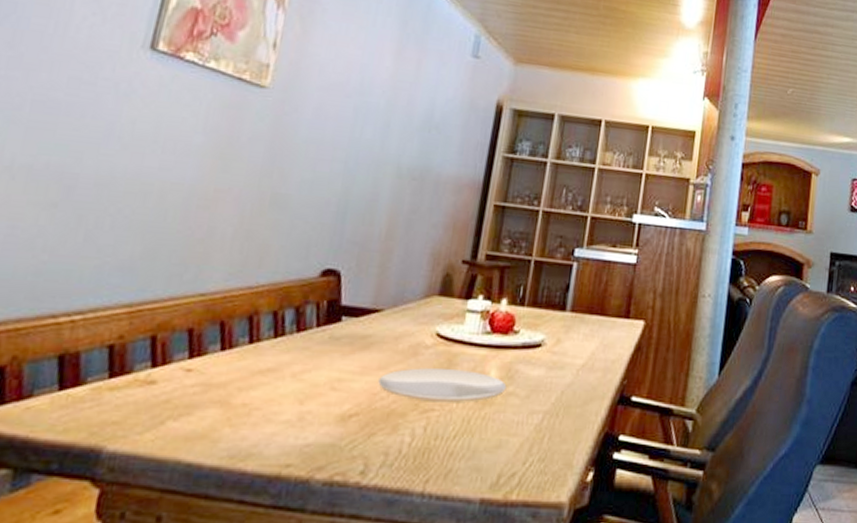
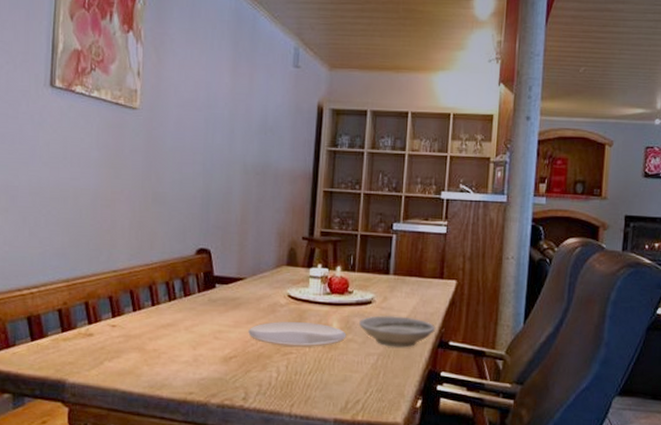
saucer: none [522,361,617,404] -> present [358,315,436,348]

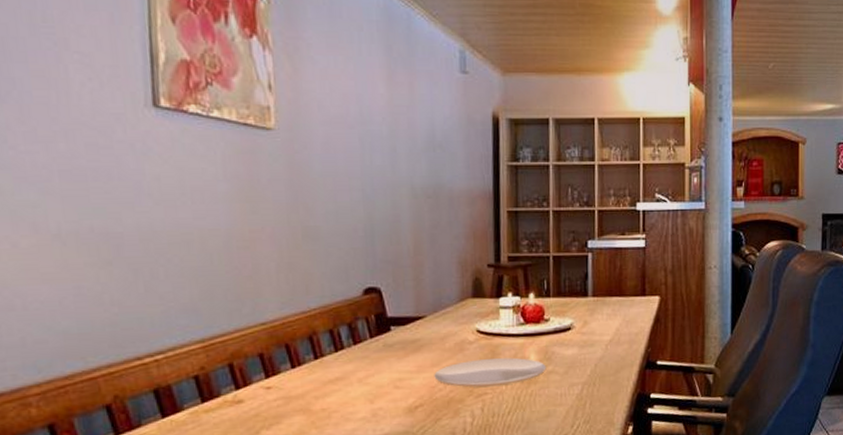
saucer: present [358,315,436,348] -> none [558,340,642,374]

